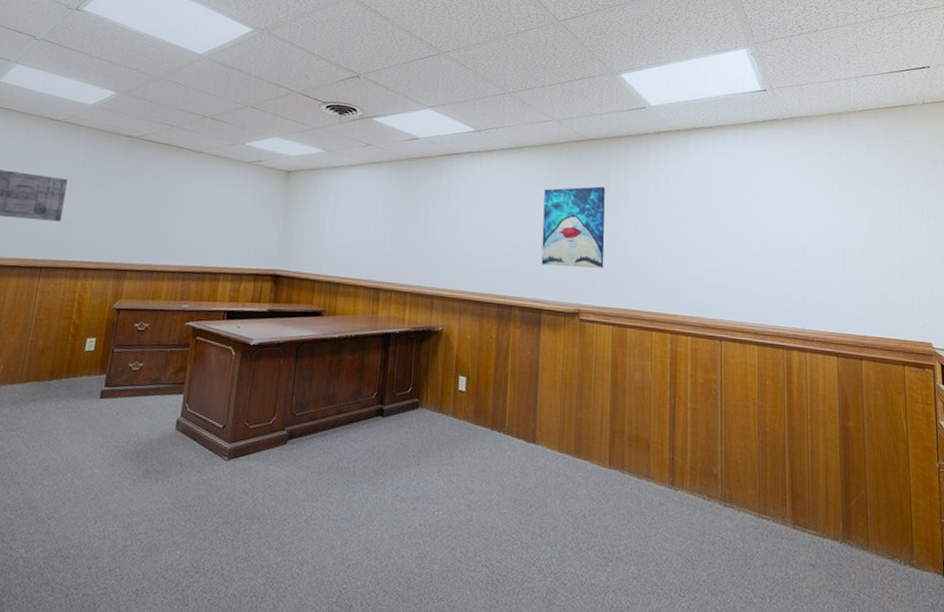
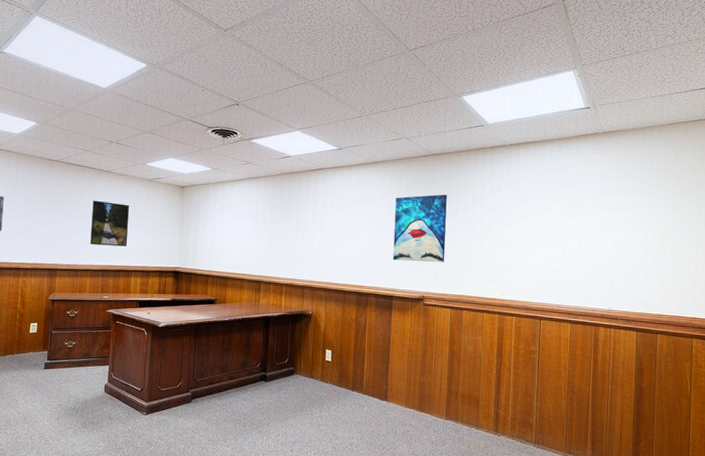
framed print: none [170,185,222,243] -> present [90,200,129,247]

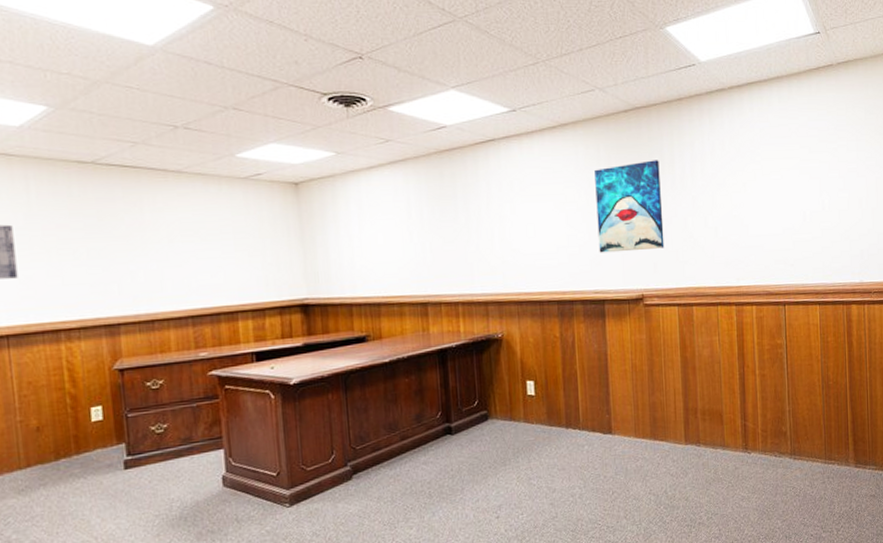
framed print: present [90,200,129,247] -> none [160,216,225,282]

